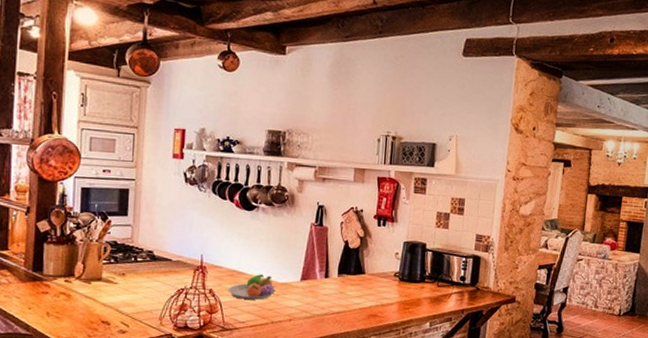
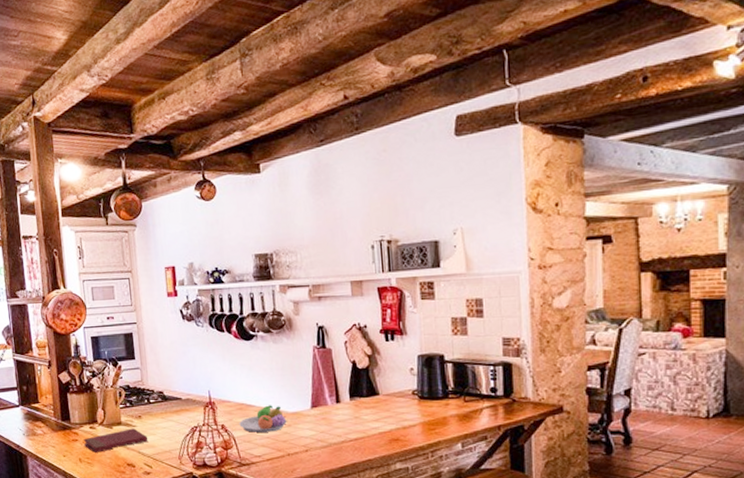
book: none [54,285,129,307] -> present [83,428,148,453]

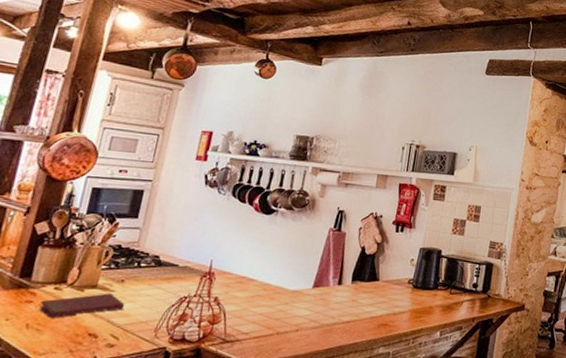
fruit bowl: present [239,405,287,433] -> none [234,281,286,309]

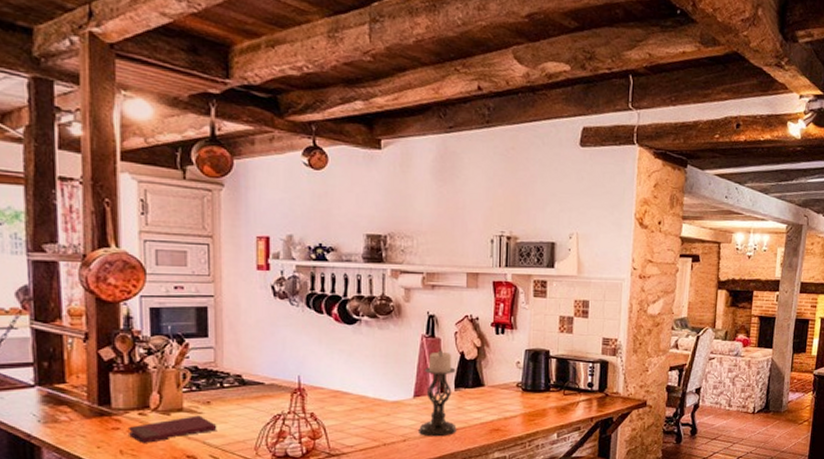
candle holder: none [312,244,356,329] -> present [419,350,457,437]

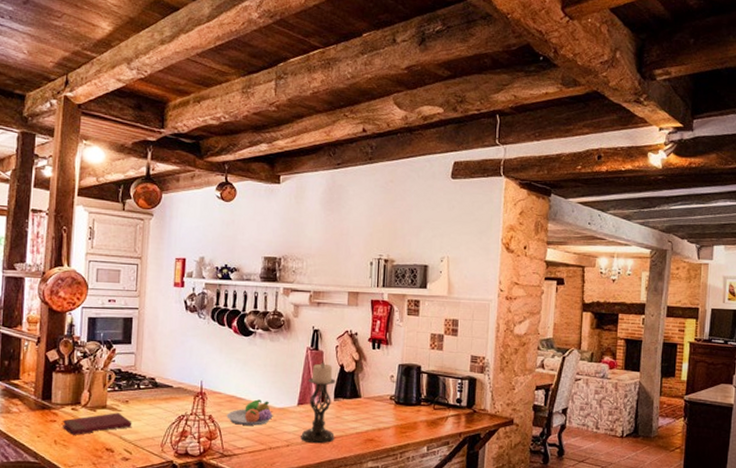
fruit bowl: none [331,393,386,422] -> present [227,399,273,425]

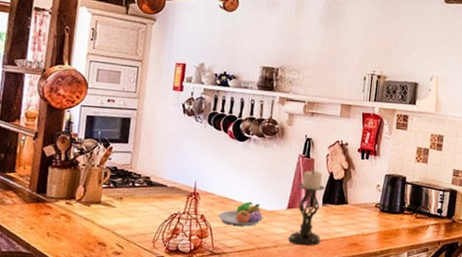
book: present [61,412,132,435] -> none [55,208,126,229]

